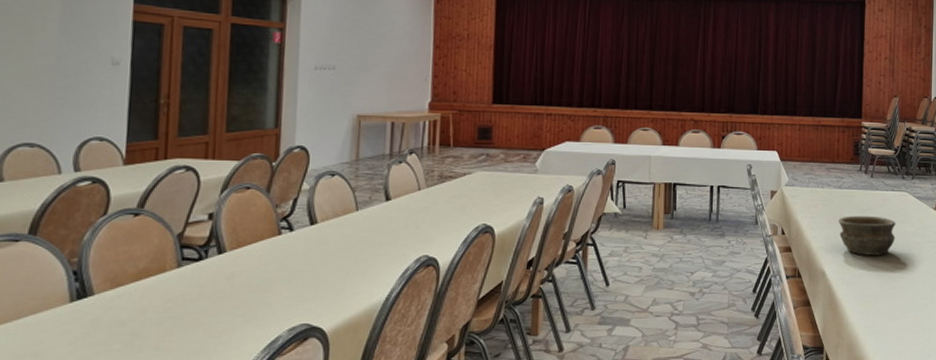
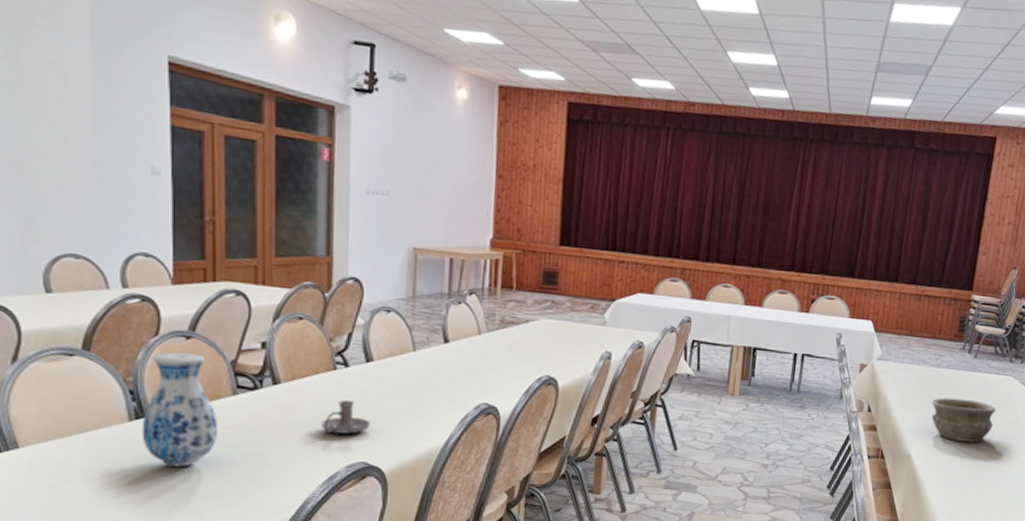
vase: none [82,230,161,345] -> present [142,352,217,467]
candle holder: none [264,264,313,297] -> present [320,400,370,434]

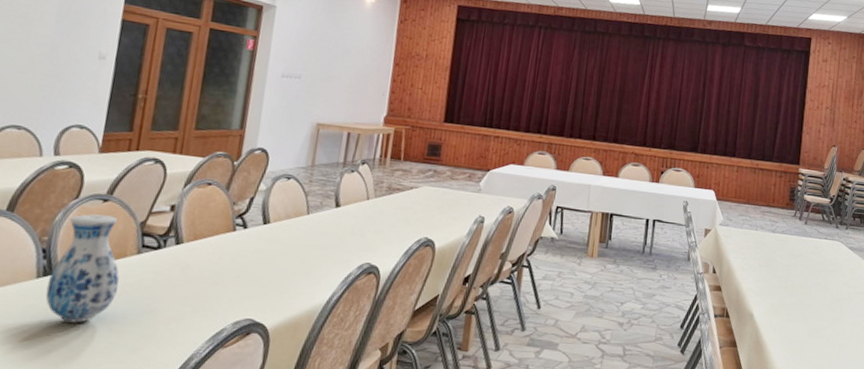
candle holder: present [320,400,370,434] -> none [214,259,260,292]
bowl: present [931,397,996,443] -> none [770,260,827,303]

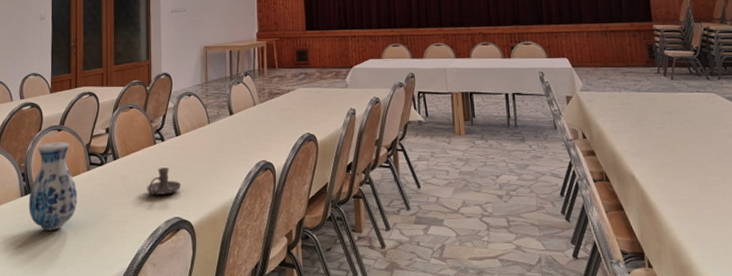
candle holder: none [214,259,260,292] -> present [146,168,181,195]

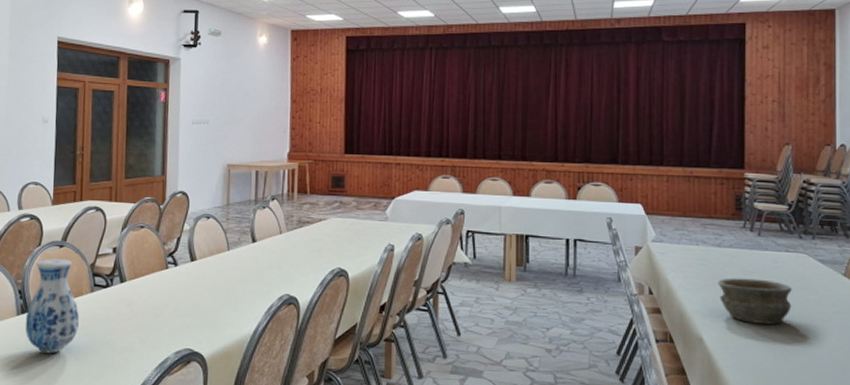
candle holder: present [146,168,181,195] -> none [155,295,194,324]
bowl: none [642,118,709,159] -> present [718,277,792,325]

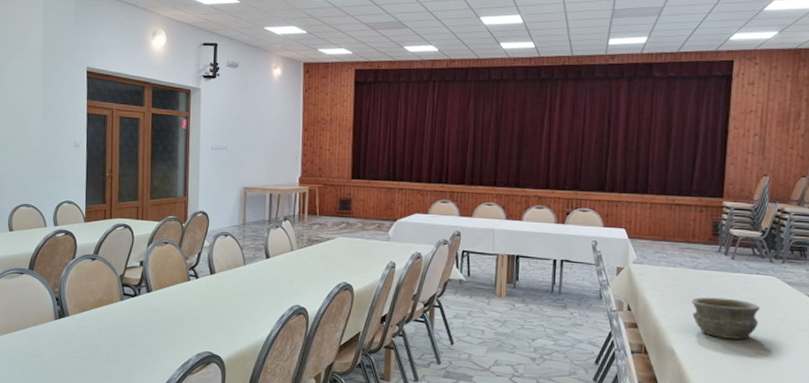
vase: present [25,259,79,353] -> none [62,270,110,354]

